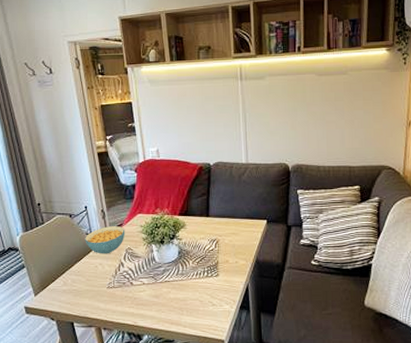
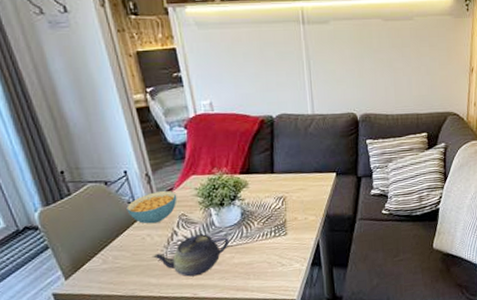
teapot: none [102,268,167,306] -> present [152,234,230,277]

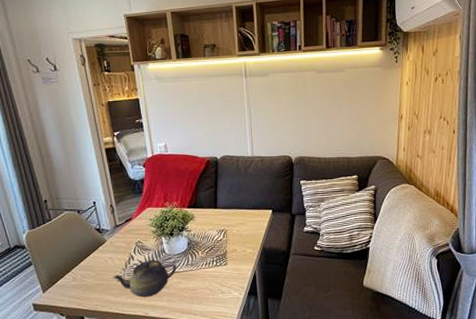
cereal bowl: present [126,191,177,224] -> none [94,220,135,249]

